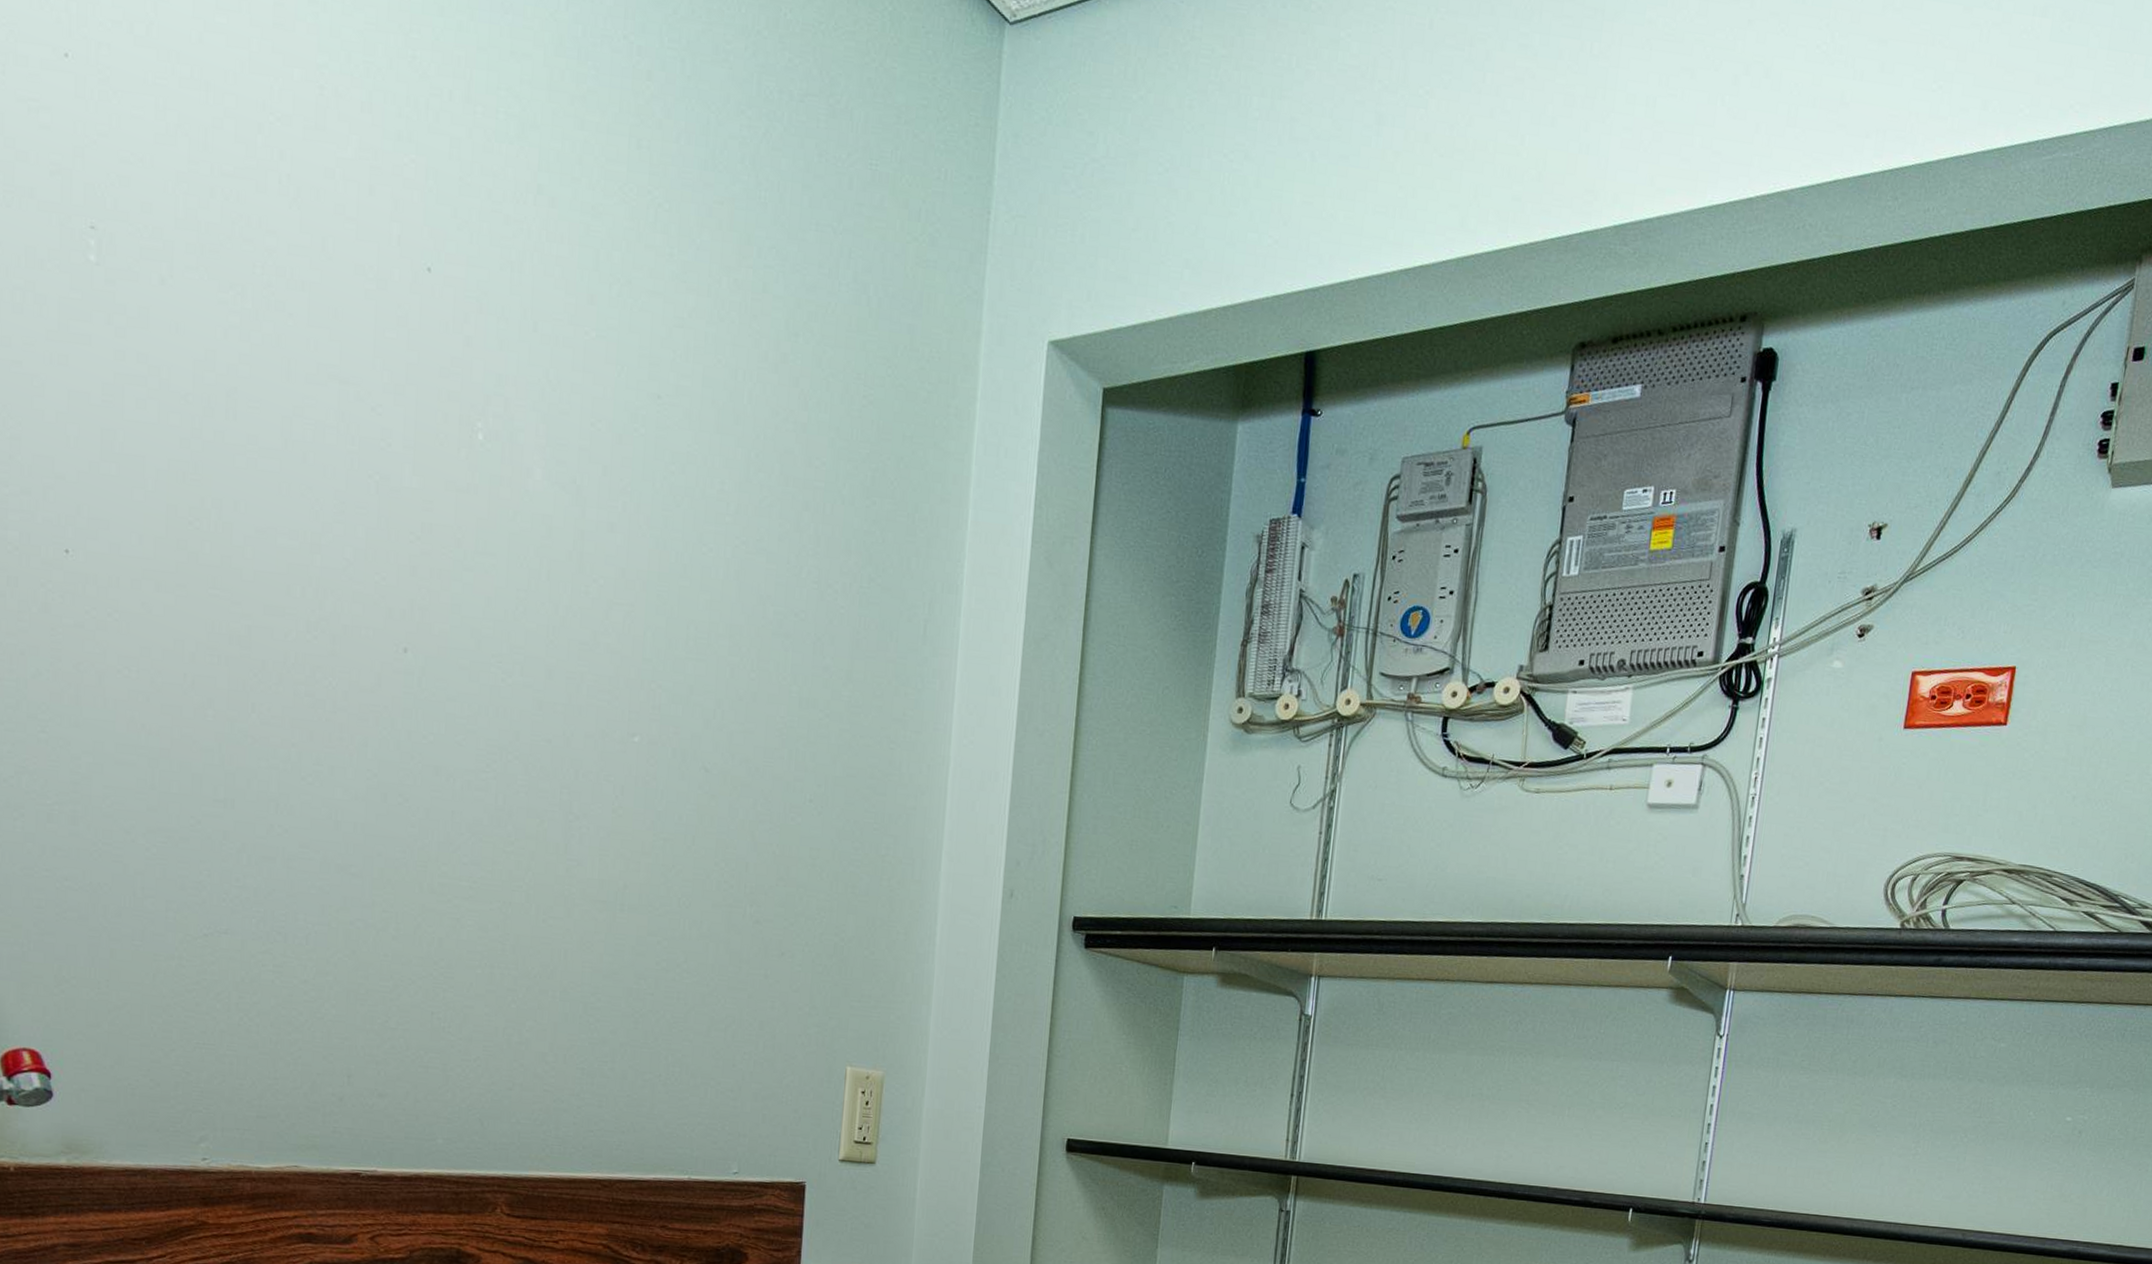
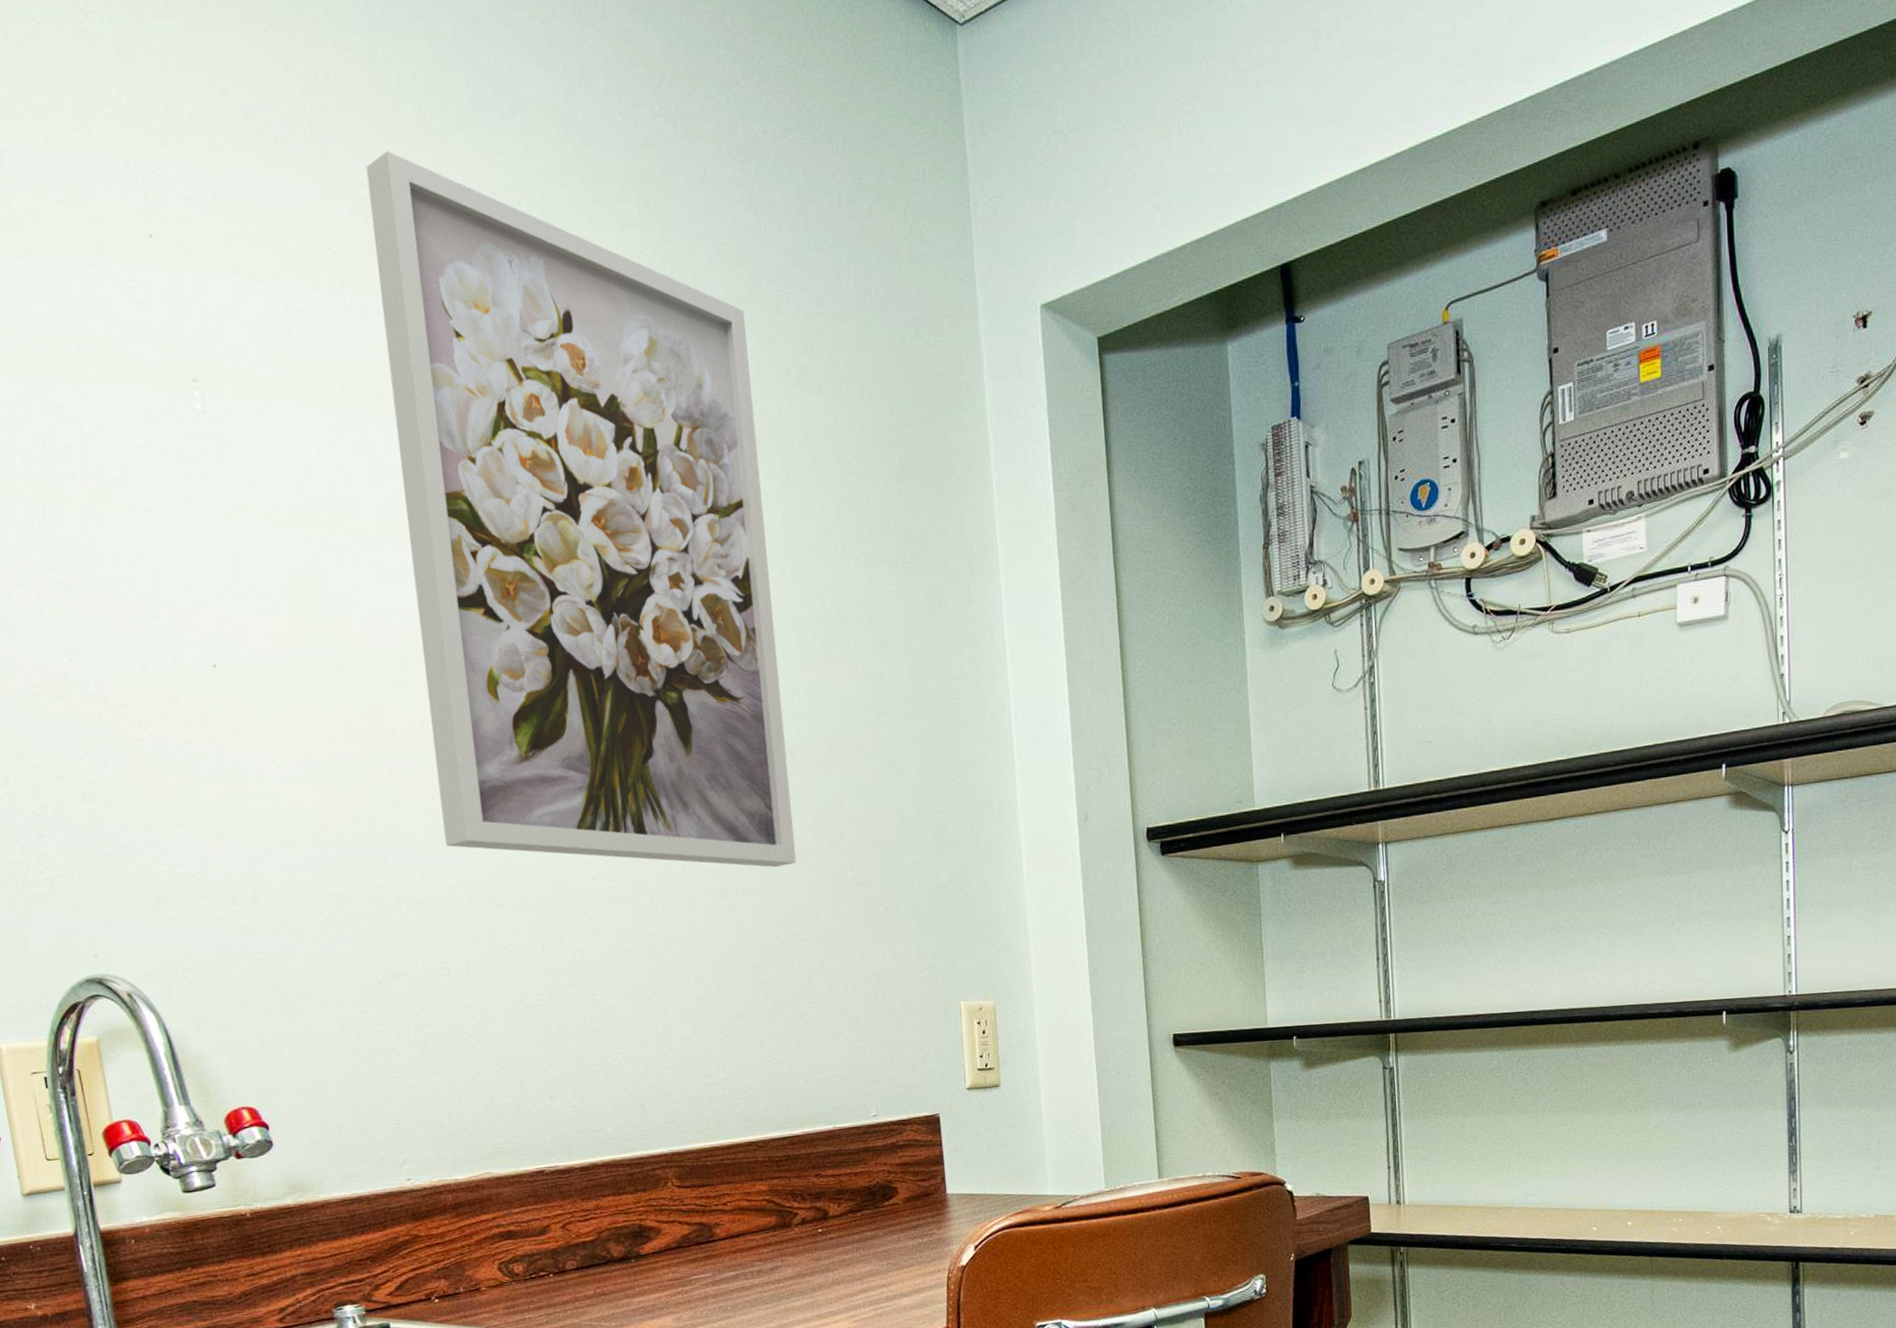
wall art: none [303,19,728,889] -> present [366,150,797,868]

